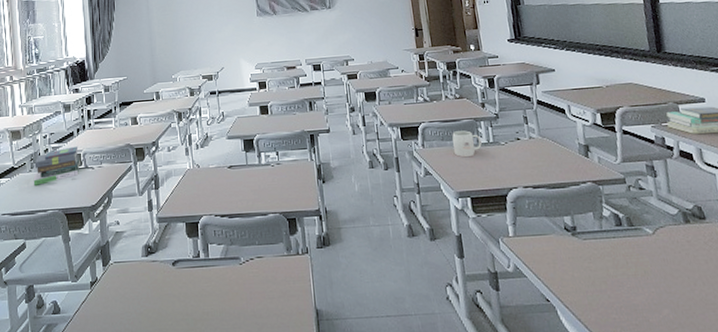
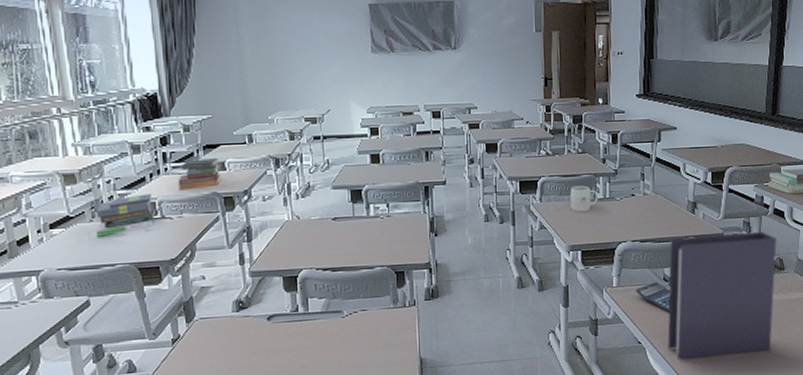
books: none [99,114,134,143] -> present [178,158,221,190]
calculator: none [534,232,578,266] -> present [635,282,670,312]
binder: none [565,175,707,322] -> present [667,231,777,360]

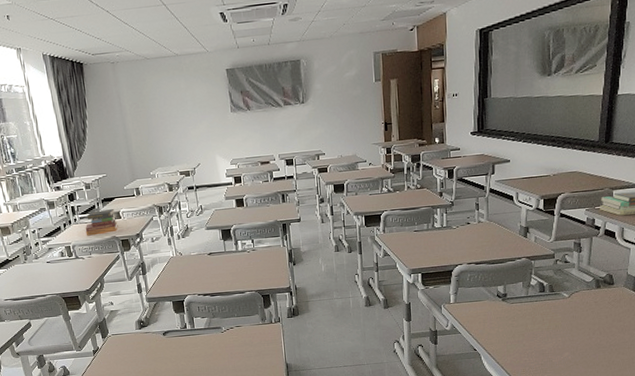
books: present [95,193,155,237] -> none [27,239,71,275]
mug: present [569,186,598,213] -> none [410,217,436,241]
calculator: present [635,282,670,312] -> none [471,298,503,324]
binder: present [667,231,777,360] -> none [501,251,607,364]

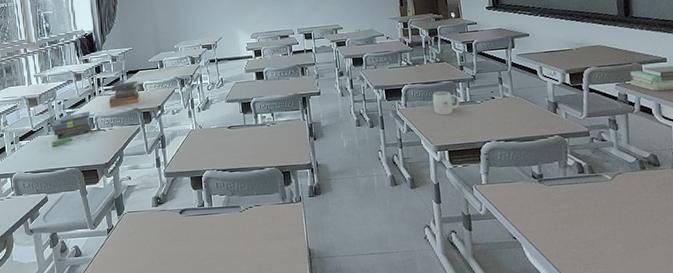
books: none [27,239,71,275] -> present [51,111,93,147]
mug: none [410,217,436,241] -> present [432,91,460,116]

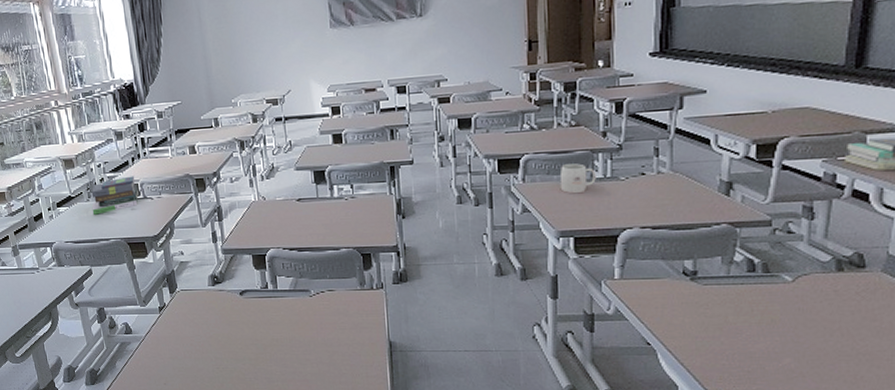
books: present [108,81,141,108] -> none [155,142,193,173]

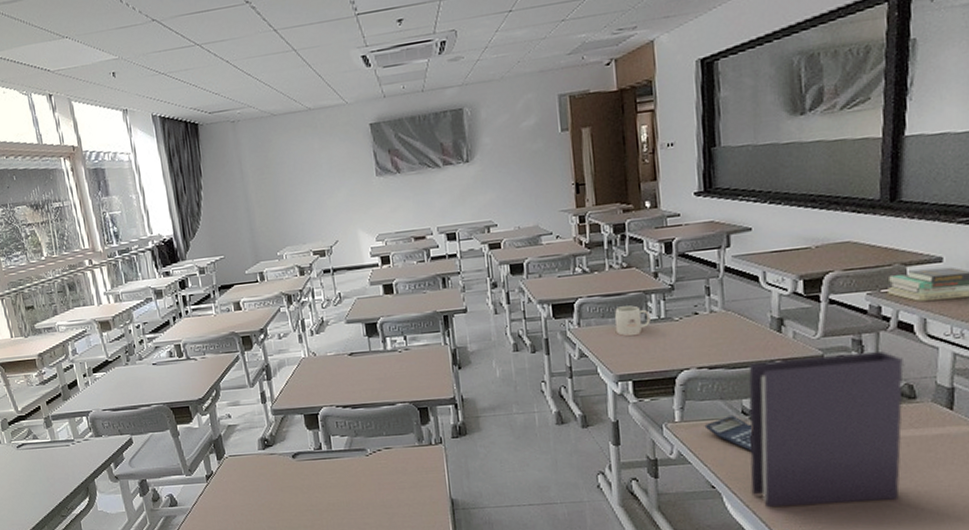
books: present [91,176,139,215] -> none [130,336,181,379]
calculator: none [643,276,692,311] -> present [704,416,753,451]
binder: none [687,218,855,367] -> present [748,350,904,508]

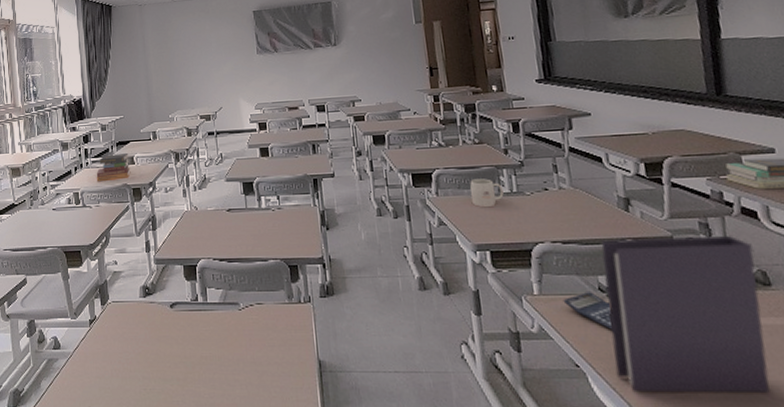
books: none [198,298,238,332] -> present [96,153,131,182]

